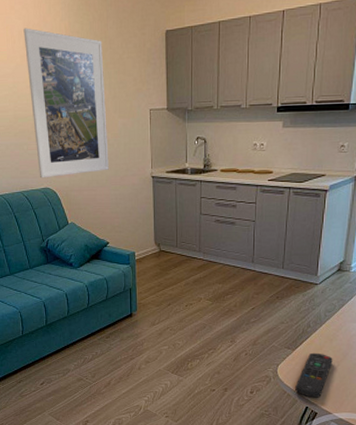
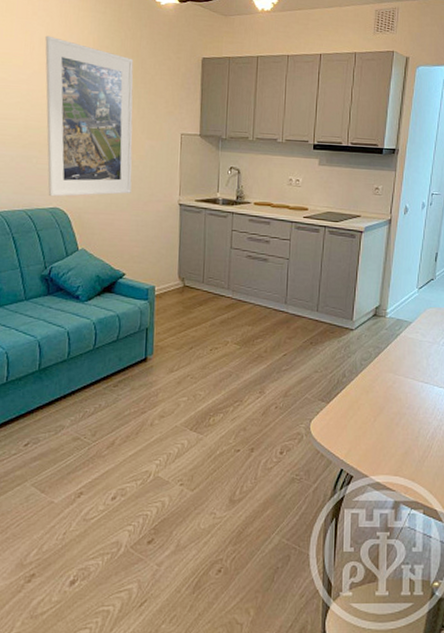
remote control: present [295,352,333,398] -> none [329,406,369,458]

